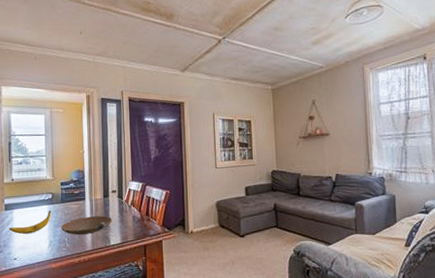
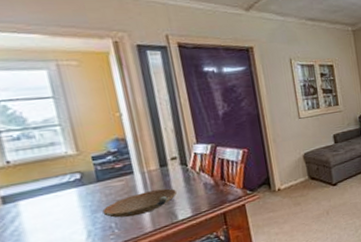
banana: present [9,210,51,234] -> none [15,193,84,232]

